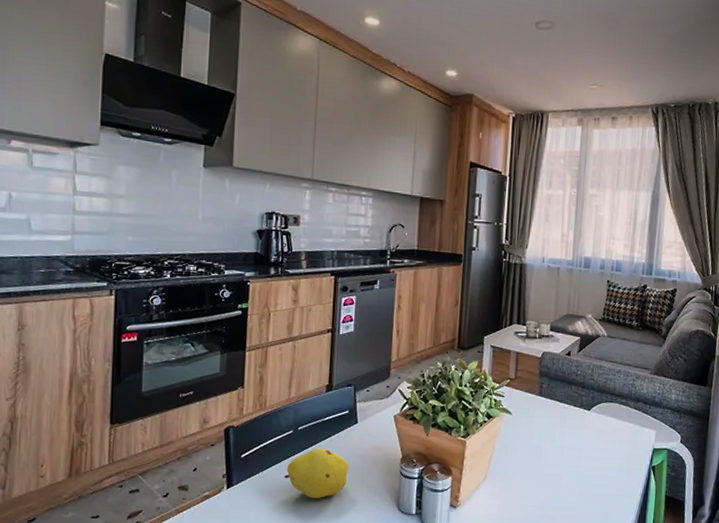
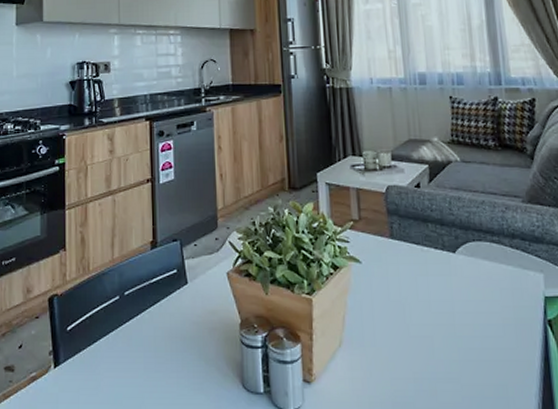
fruit: present [284,448,350,499] -> none [114,315,183,377]

